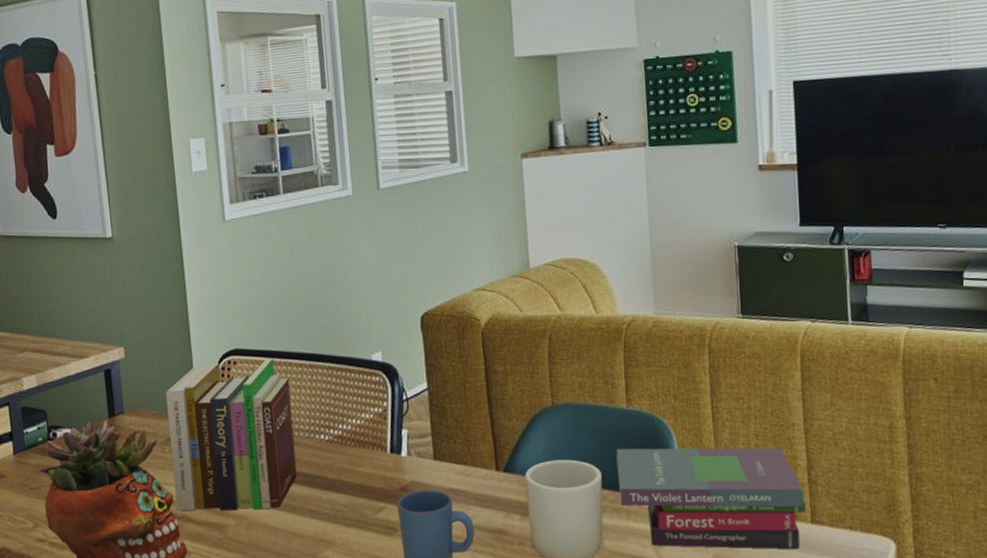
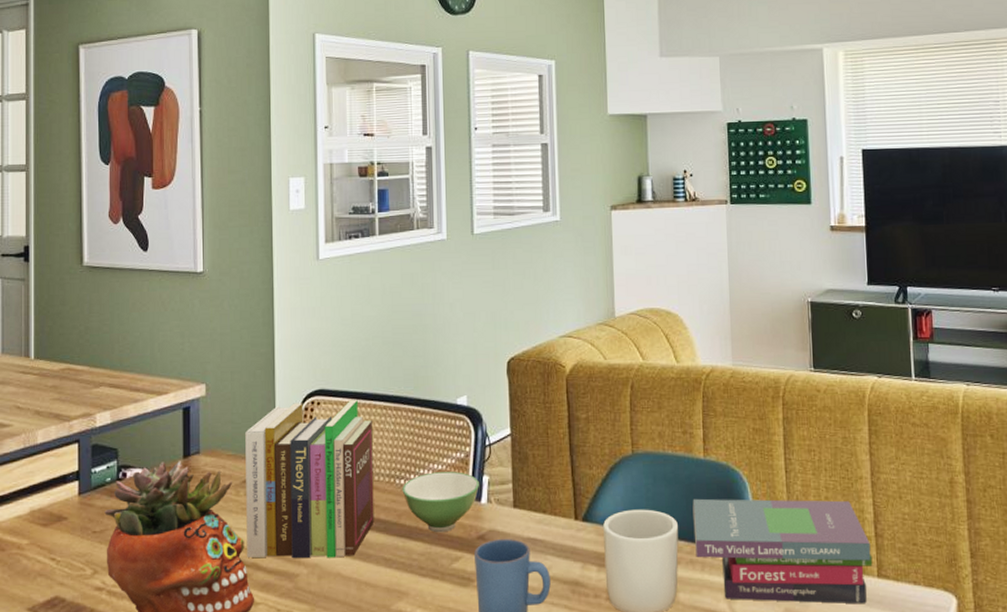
bowl: none [322,426,400,485] -> present [402,472,480,533]

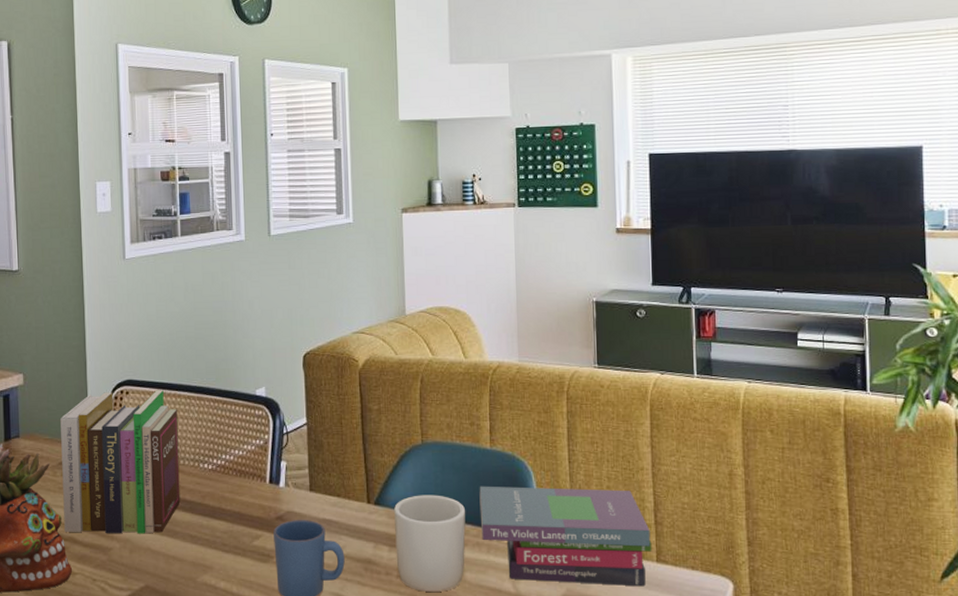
bowl: present [402,472,480,533] -> none [205,457,278,513]

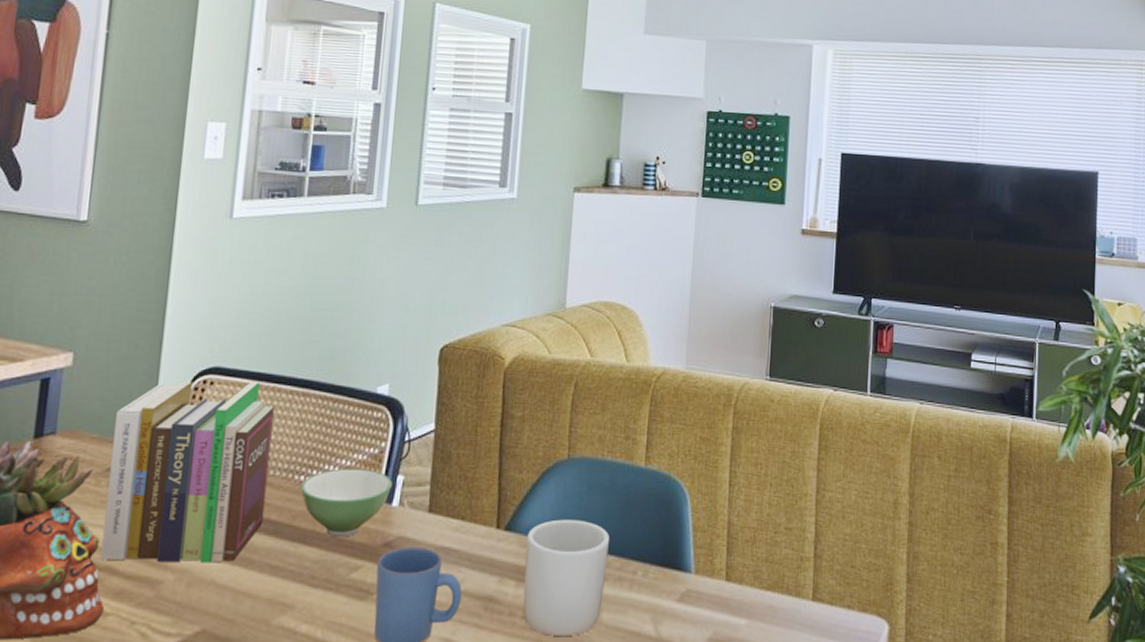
bowl: none [205,457,278,513] -> present [300,469,393,538]
books: present [479,486,652,587] -> none [625,510,809,629]

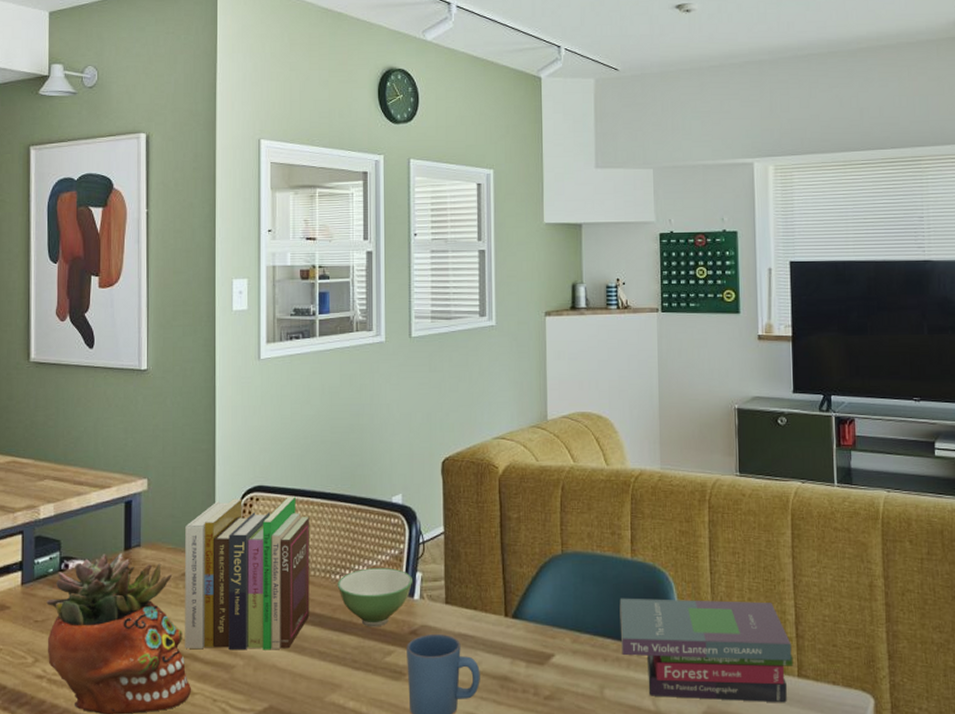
mug: present [523,519,610,637] -> none [532,607,606,711]
books: none [625,510,809,629] -> present [619,598,793,703]

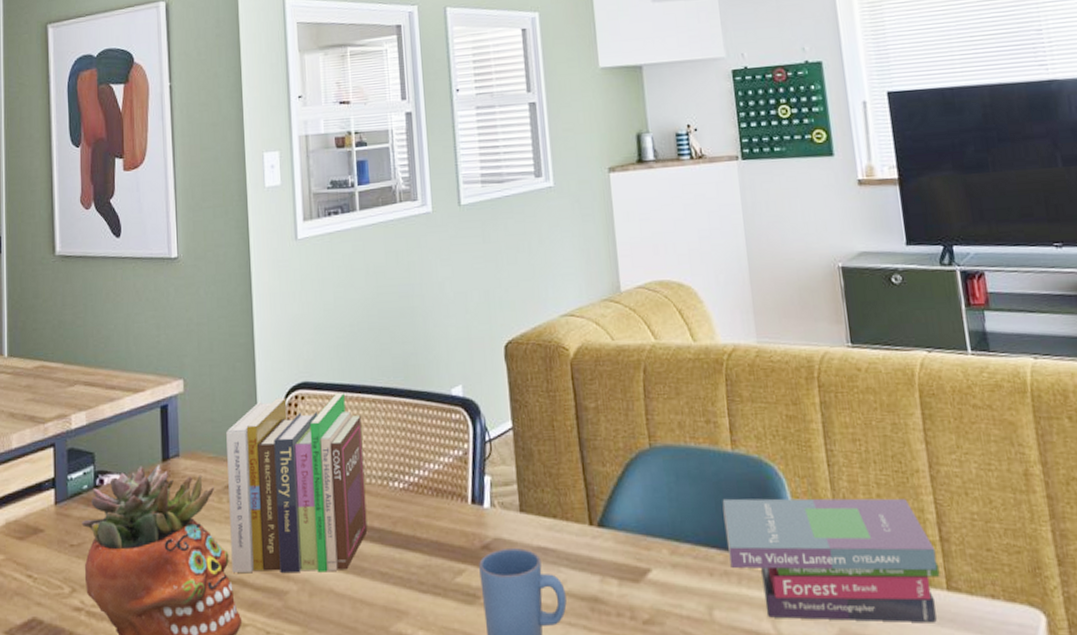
bowl: present [337,568,413,627] -> none [396,472,482,542]

